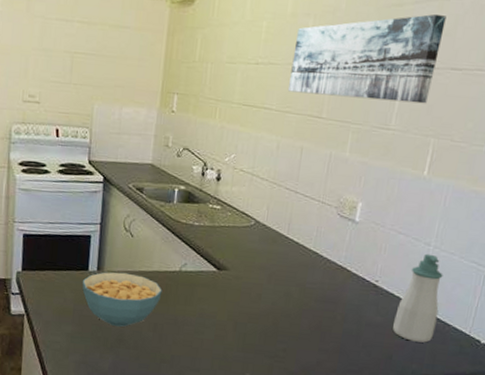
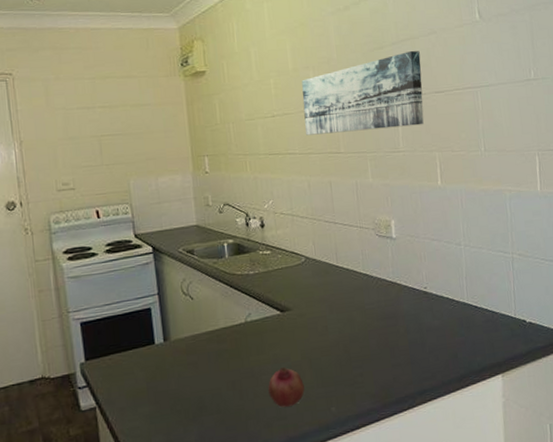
cereal bowl: present [82,272,162,327] -> none [150,336,233,395]
fruit: none [187,323,224,361] -> present [268,367,305,408]
soap bottle: present [393,253,443,343] -> none [449,252,487,336]

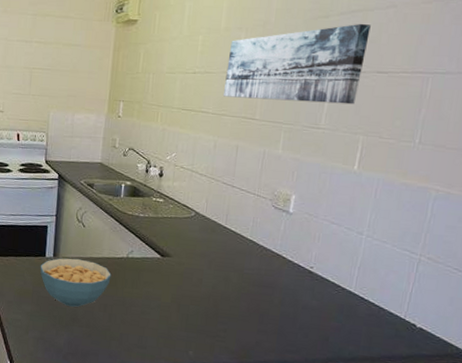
cereal bowl: none [150,336,233,395] -> present [40,258,111,307]
fruit: present [268,367,305,408] -> none [134,305,169,340]

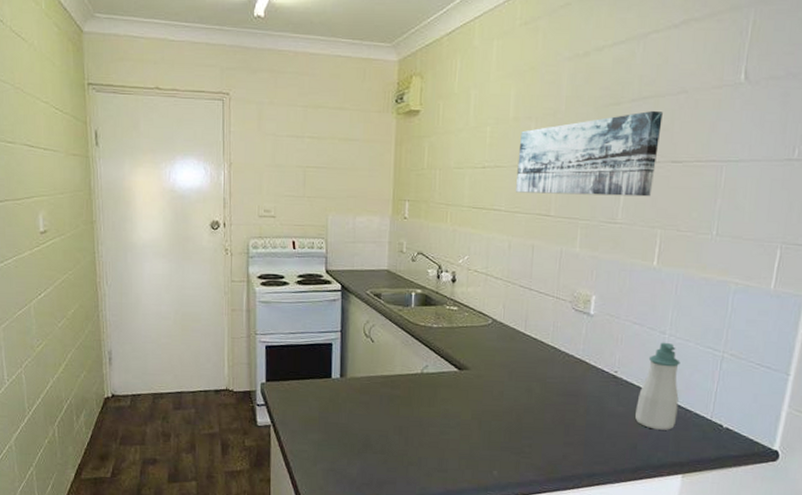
cereal bowl: present [40,258,111,307] -> none [326,378,406,432]
soap bottle: none [328,242,377,326] -> present [635,342,681,430]

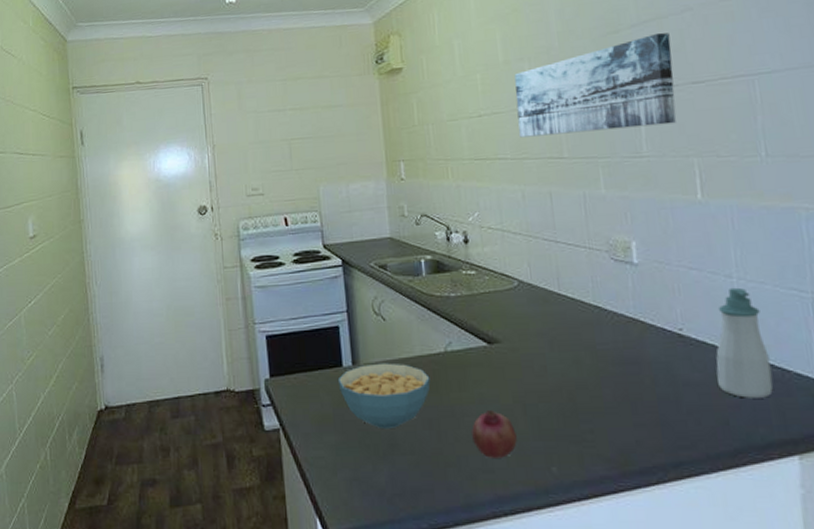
cereal bowl: none [326,378,406,432] -> present [337,363,431,428]
fruit: none [433,424,470,461] -> present [472,410,517,458]

